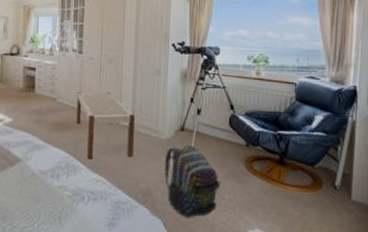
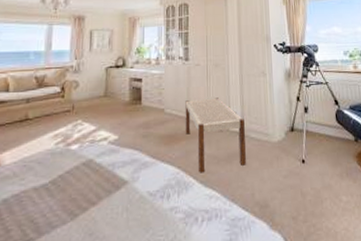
backpack: present [164,145,220,218] -> none [278,146,336,228]

